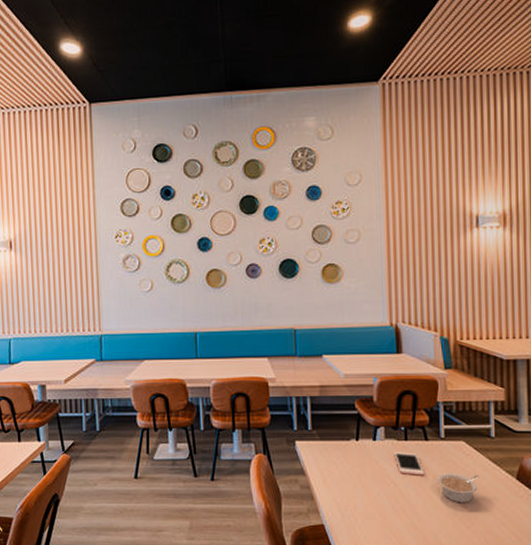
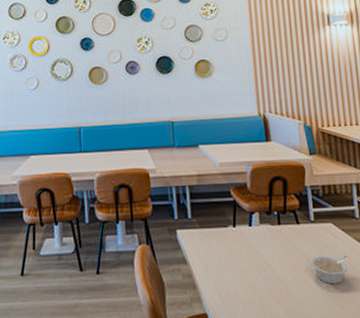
cell phone: present [394,451,425,476] -> none [269,235,298,259]

